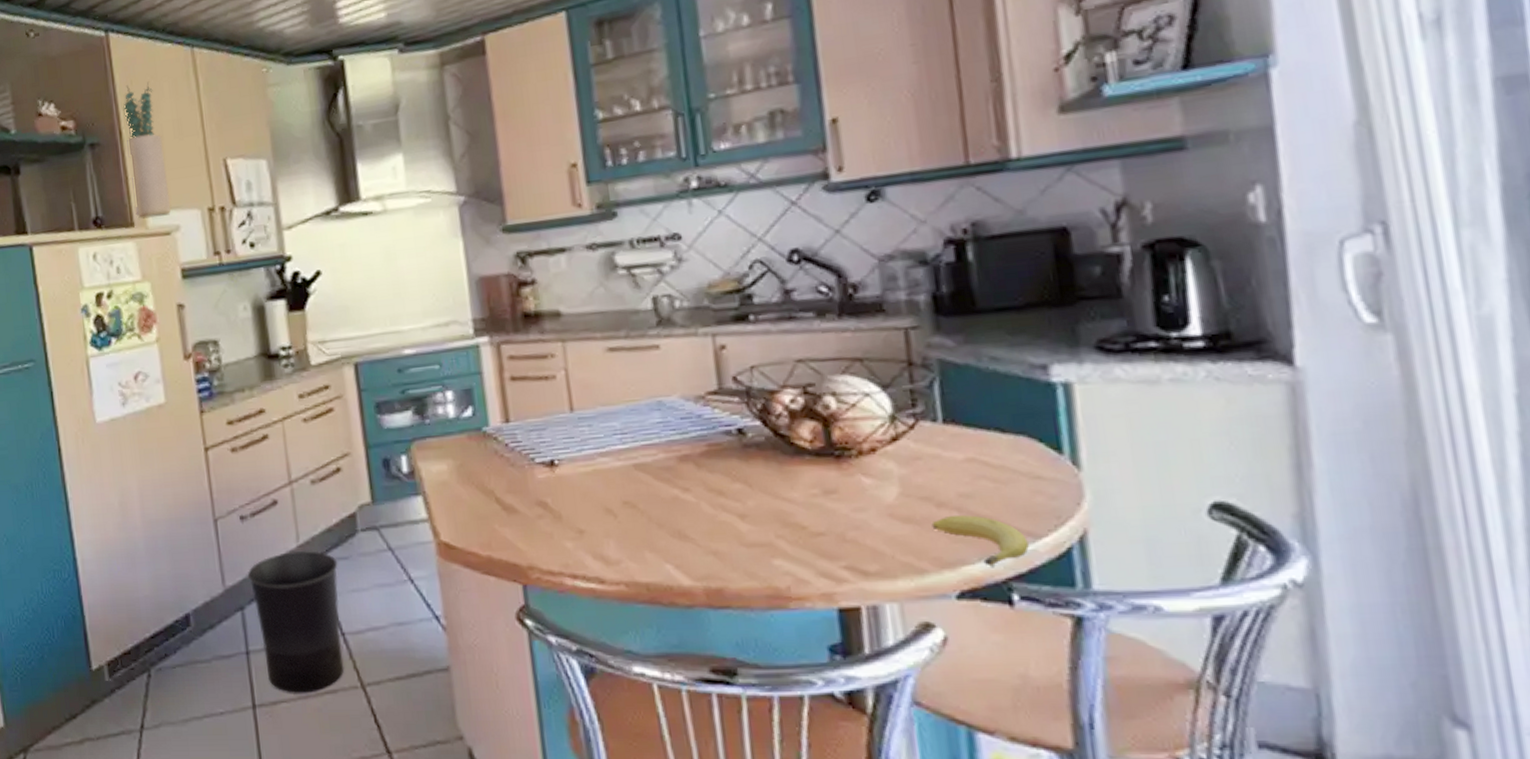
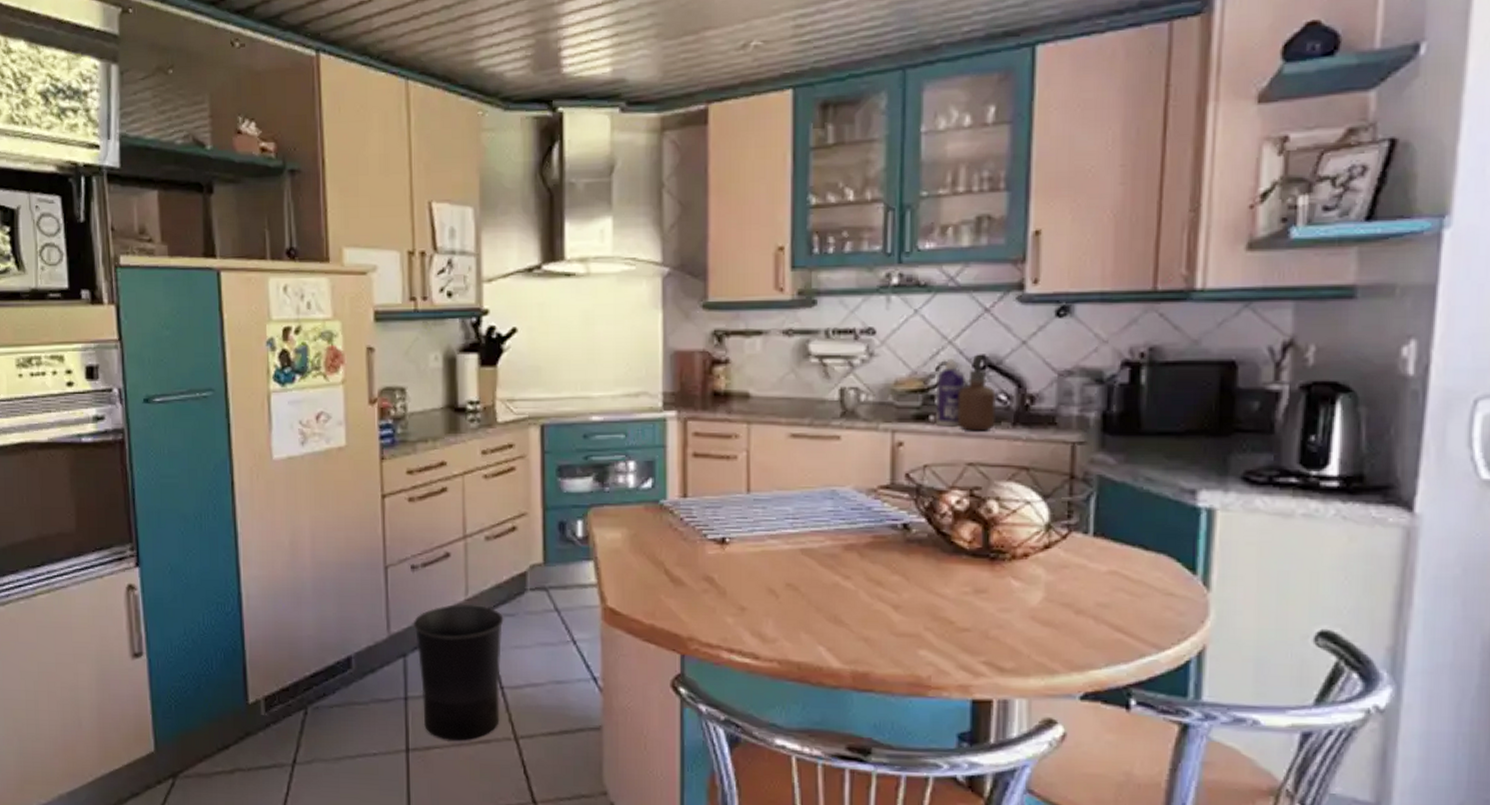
vase: present [123,81,171,219] -> none [329,110,369,255]
spray bottle: none [750,255,782,326] -> present [935,358,965,427]
soap dispenser: none [775,249,820,327] -> present [957,355,997,431]
fruit: present [931,514,1029,567] -> none [1068,622,1152,673]

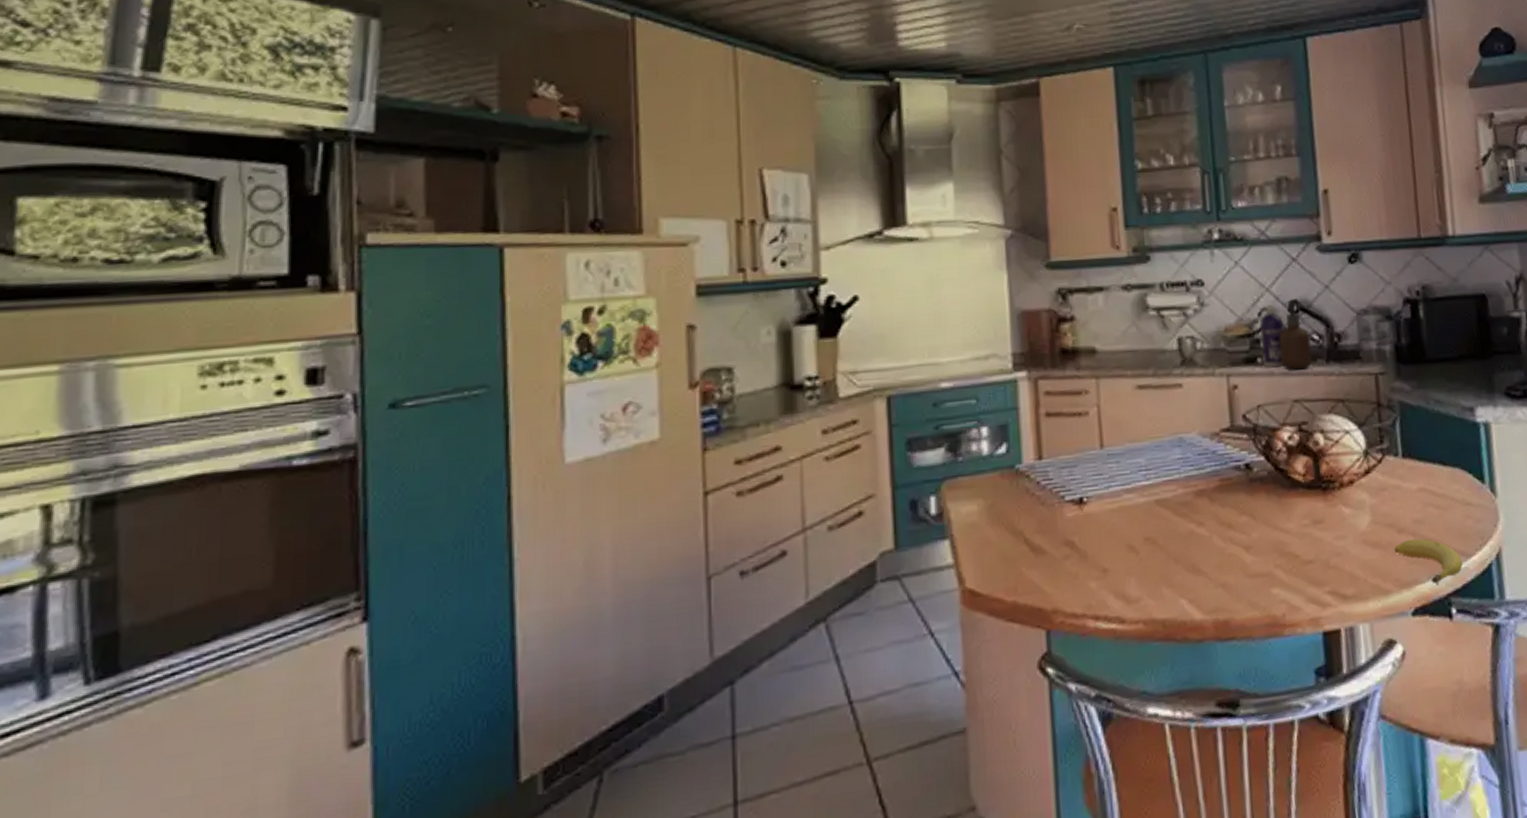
waste bin: present [413,603,504,741] -> none [742,607,851,780]
fruit: none [1068,622,1152,673] -> present [1394,539,1463,584]

